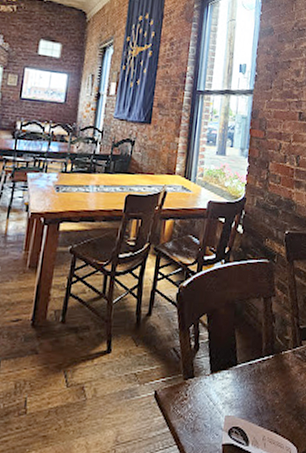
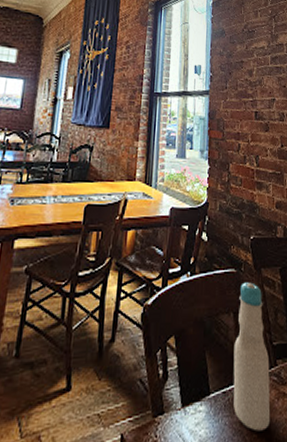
bottle: none [258,272,296,398] -> present [233,282,271,432]

